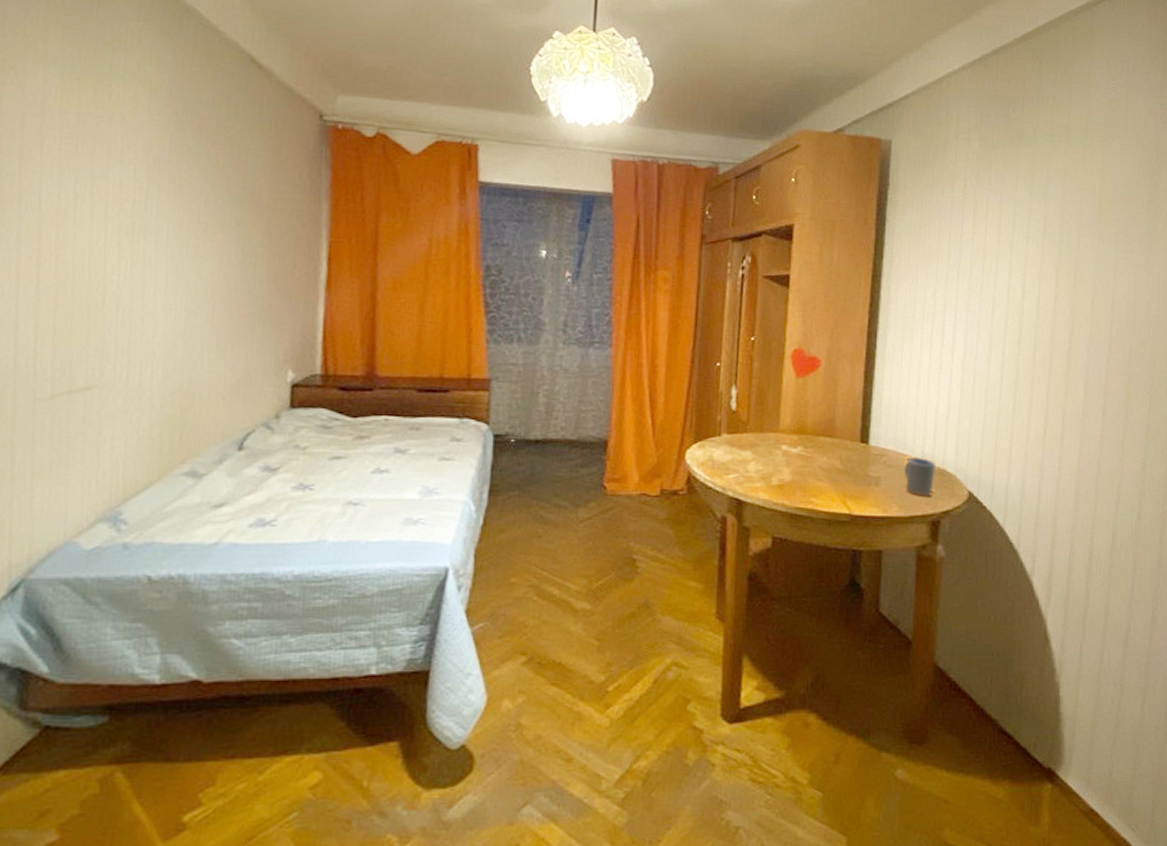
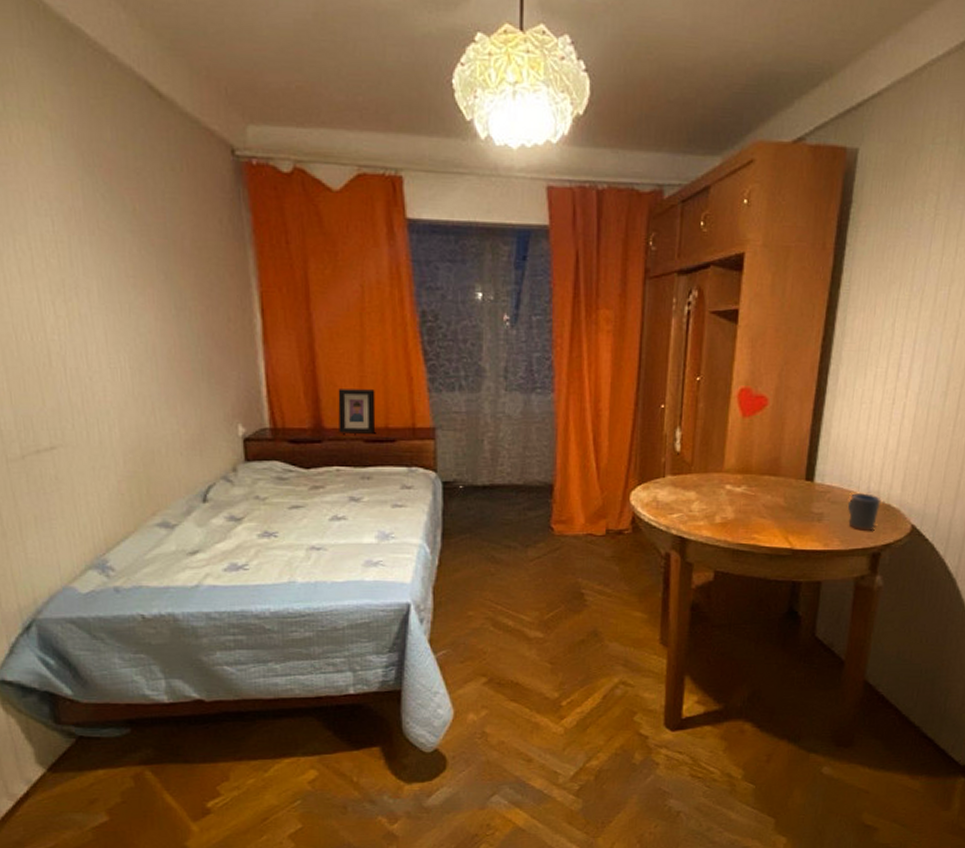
picture frame: none [391,337,433,383] -> present [338,389,376,434]

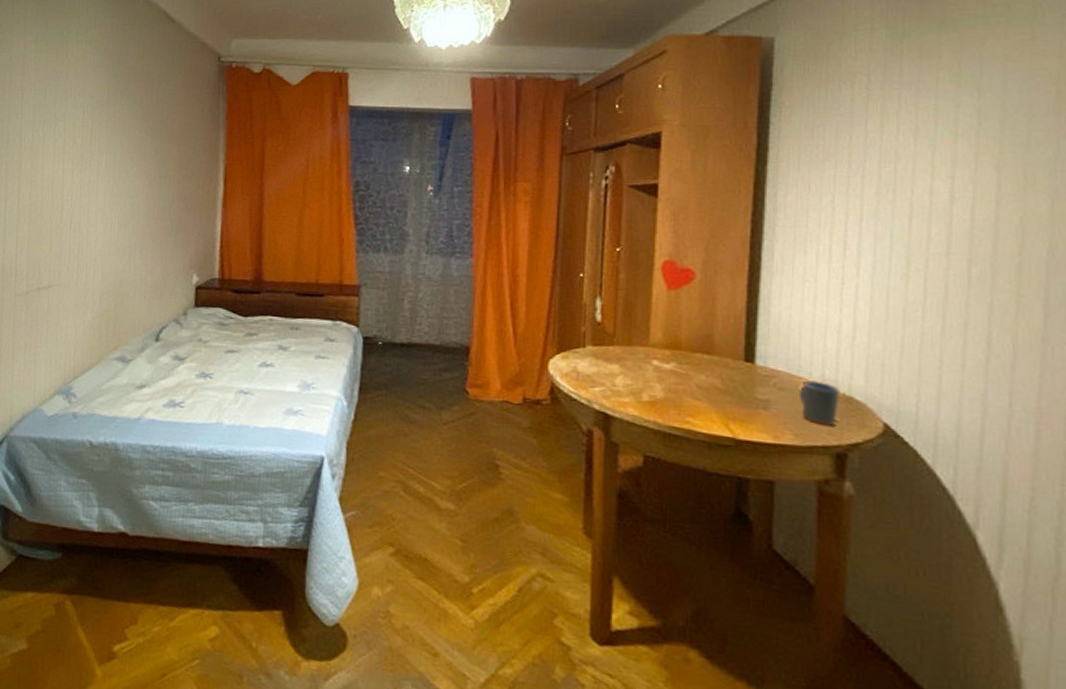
picture frame: present [338,389,376,434] -> none [275,246,310,288]

